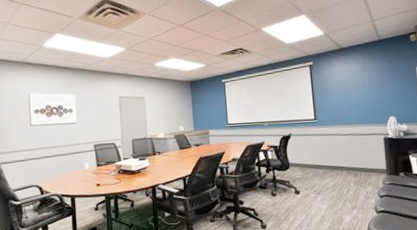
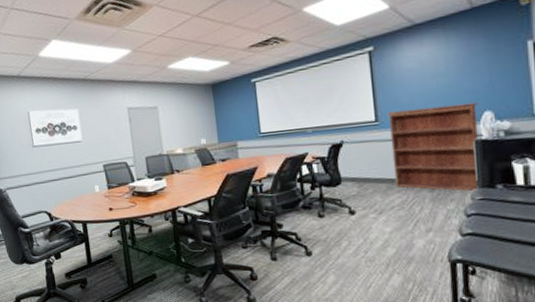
bookcase: none [322,109,387,178] -> present [386,102,478,192]

